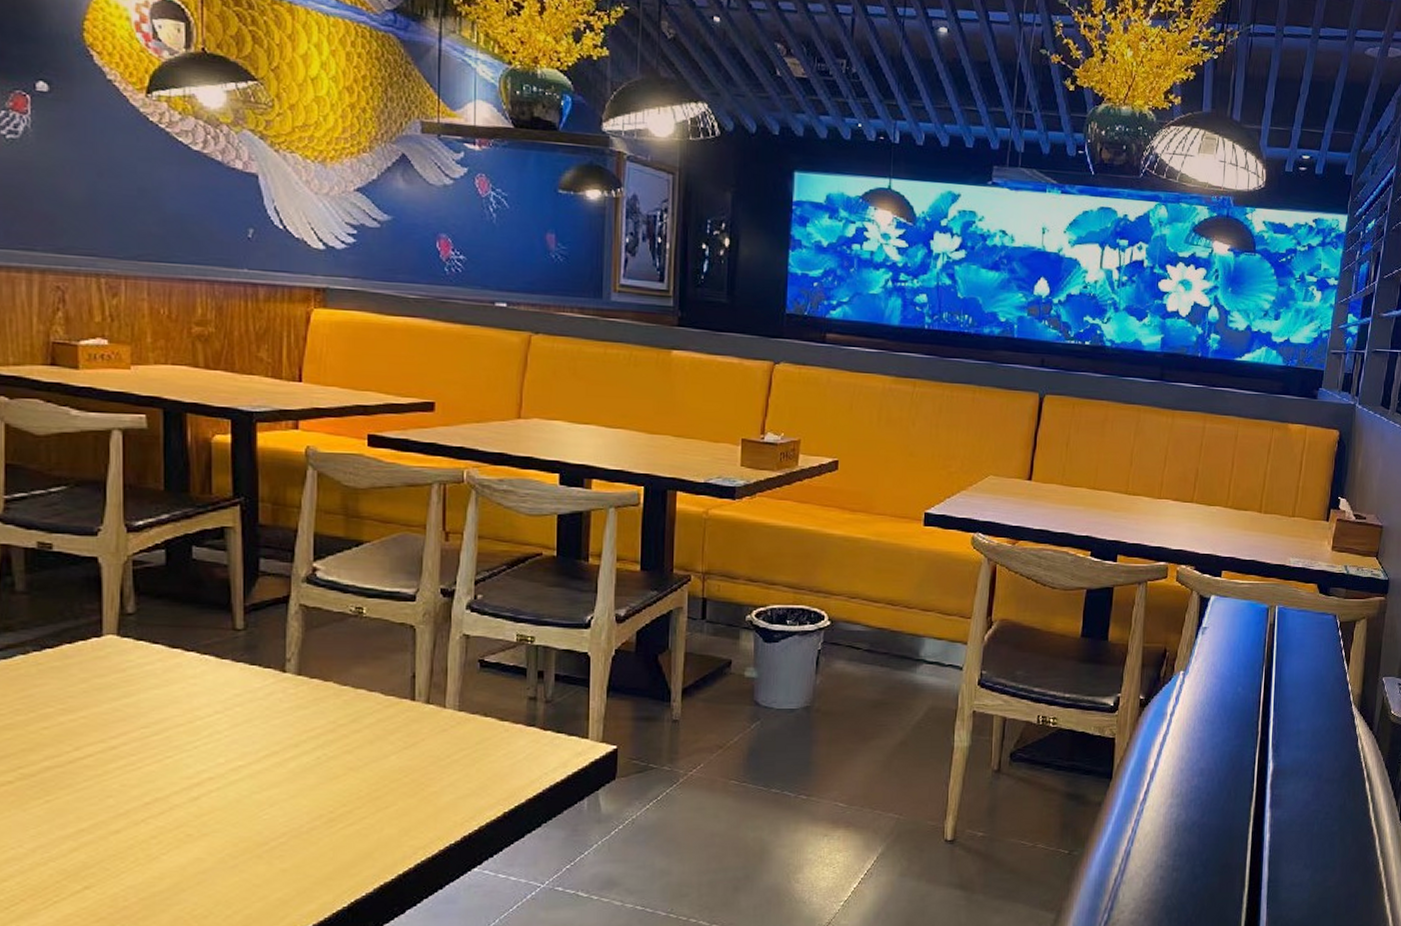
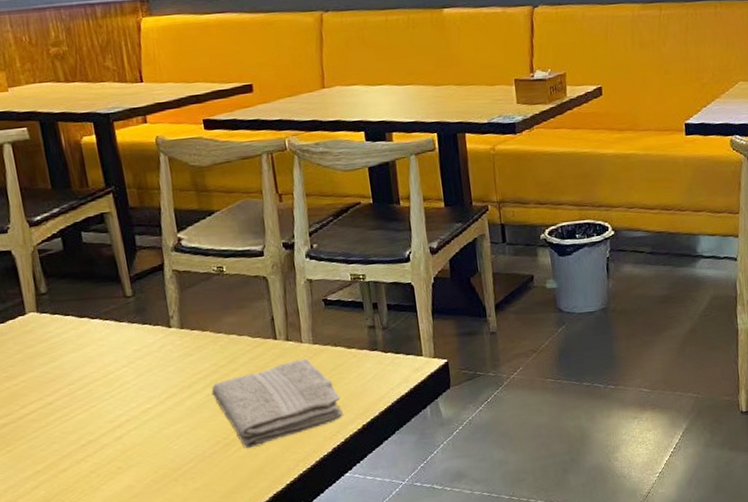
washcloth: none [323,726,482,828] -> present [211,358,343,449]

